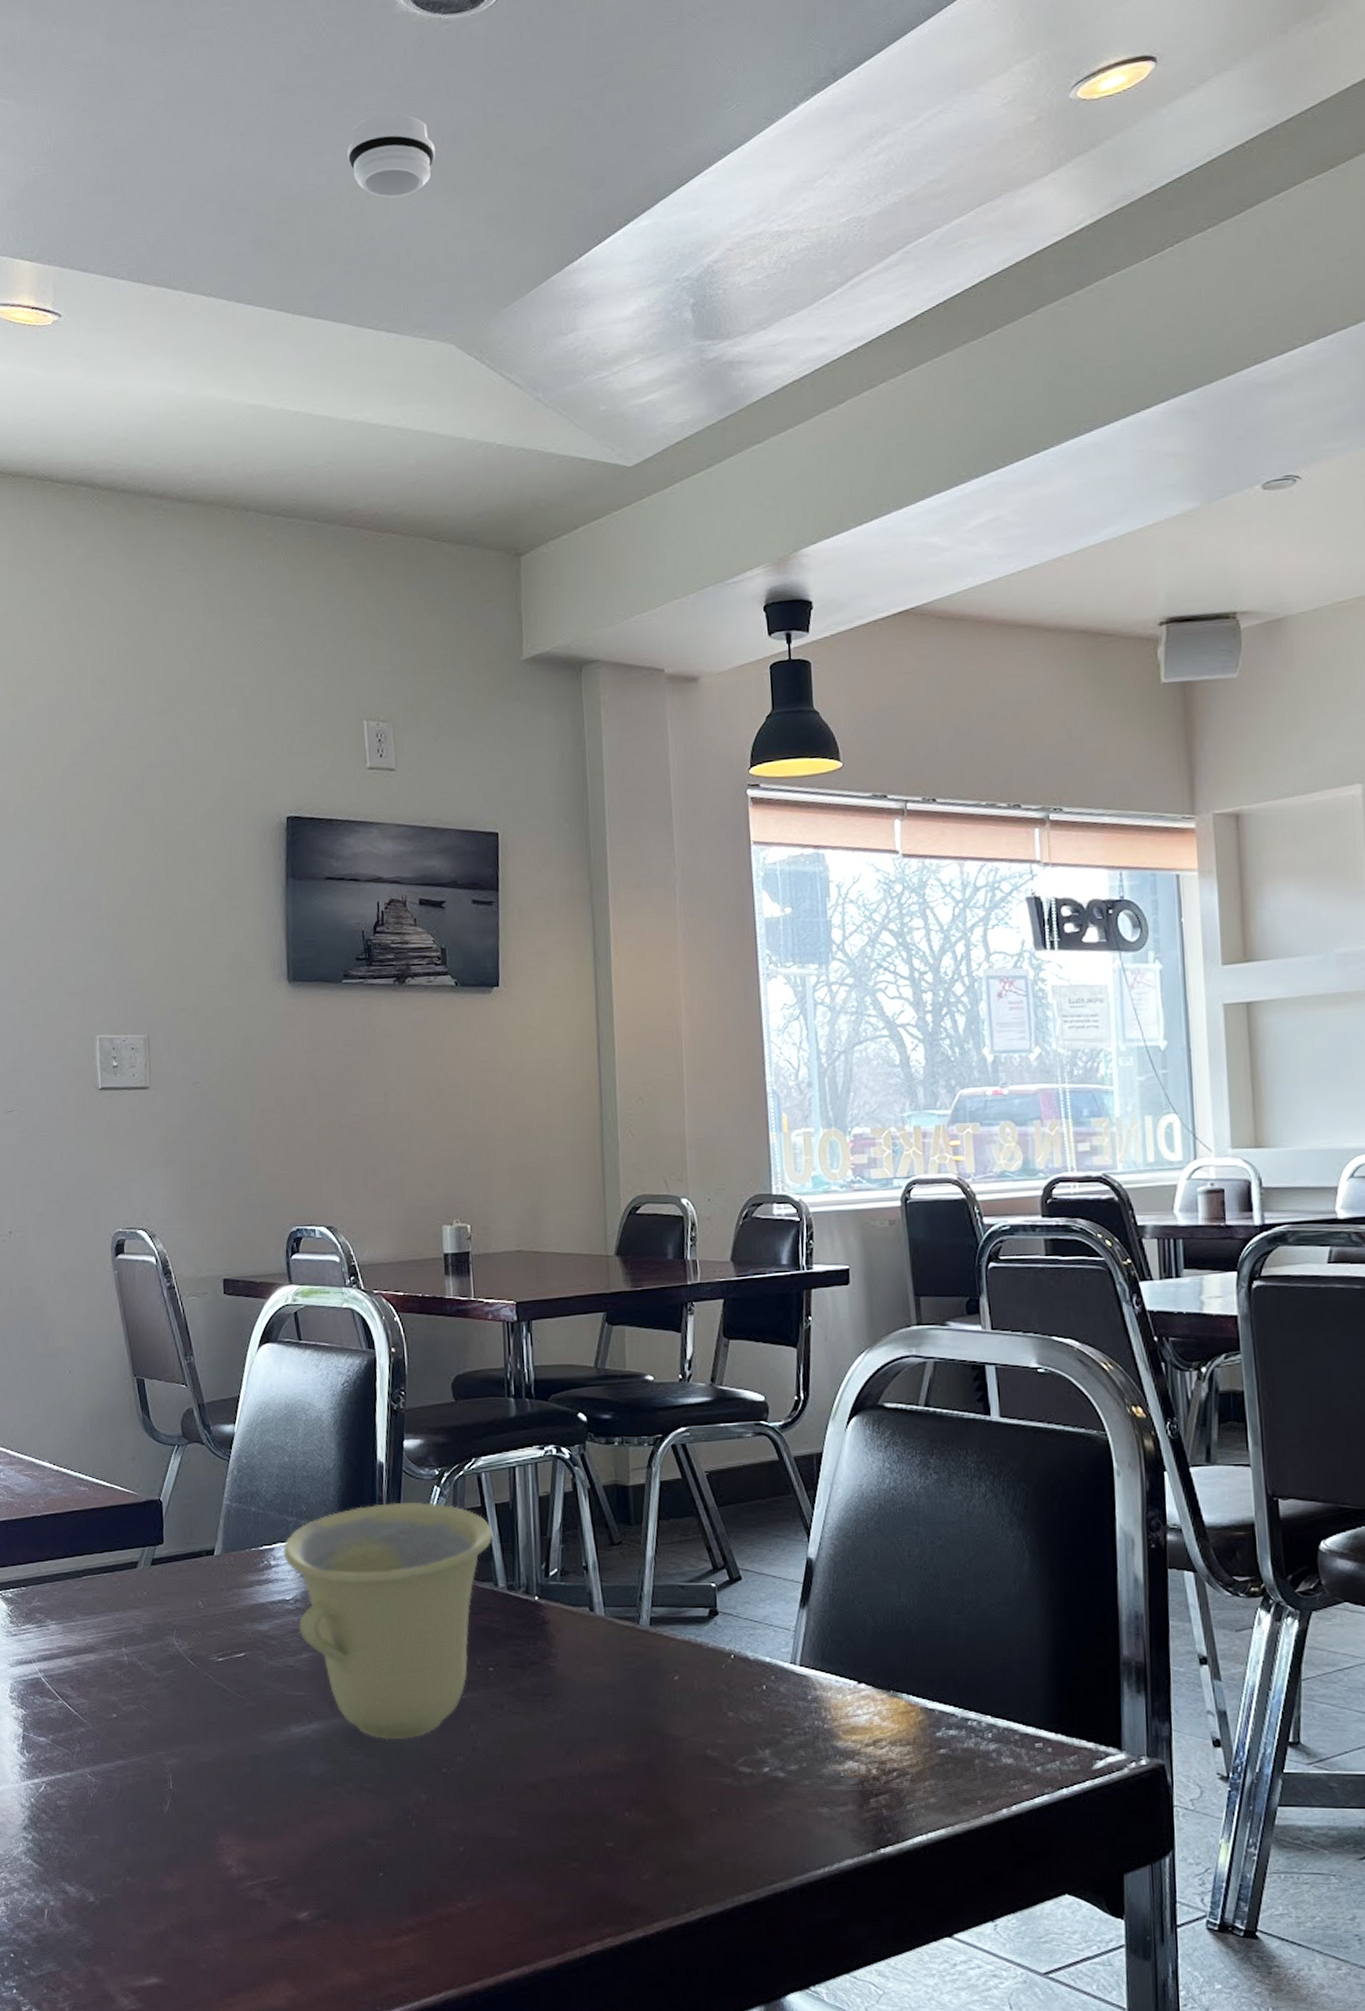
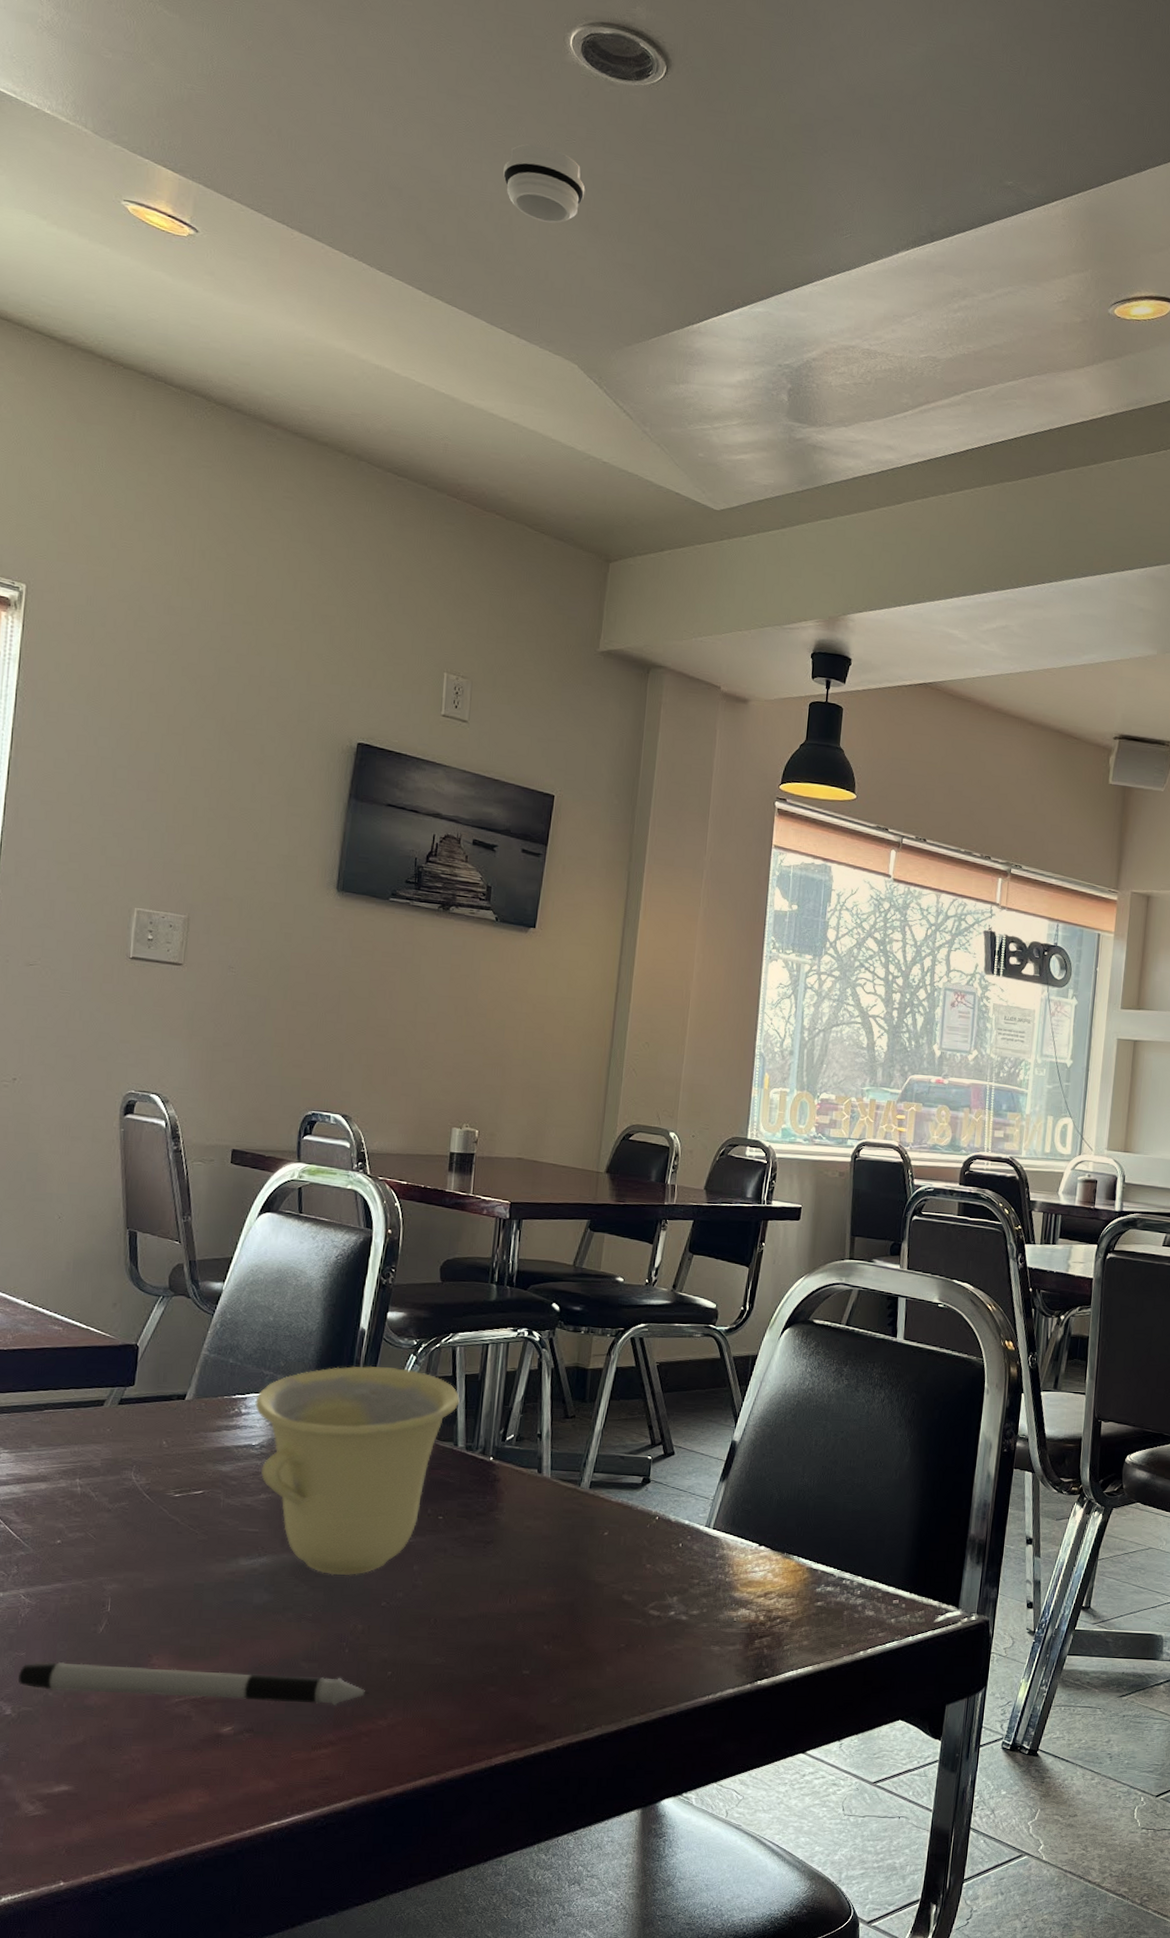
pen: none [96,1845,444,1887] -> present [18,1662,370,1705]

